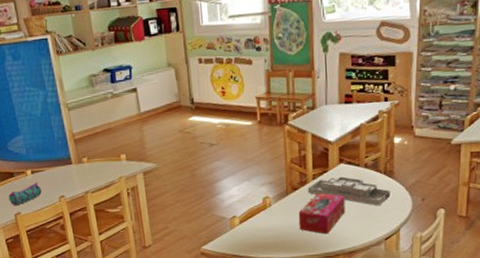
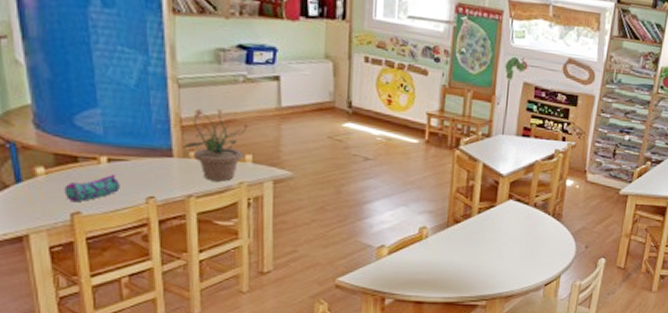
potted plant: none [77,122,121,179] -> present [183,109,250,182]
tissue box: present [298,193,345,234] -> none [456,229,510,275]
desk organizer: present [307,176,391,206] -> none [470,213,556,249]

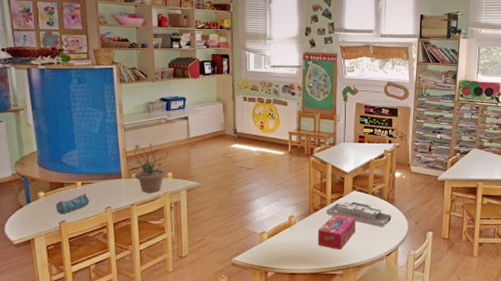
tissue box: none [456,229,510,275] -> present [317,215,356,250]
desk organizer: none [470,213,556,249] -> present [326,201,392,228]

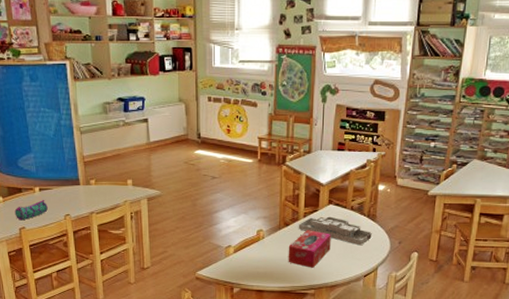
potted plant: present [128,143,170,193] -> none [86,147,129,201]

